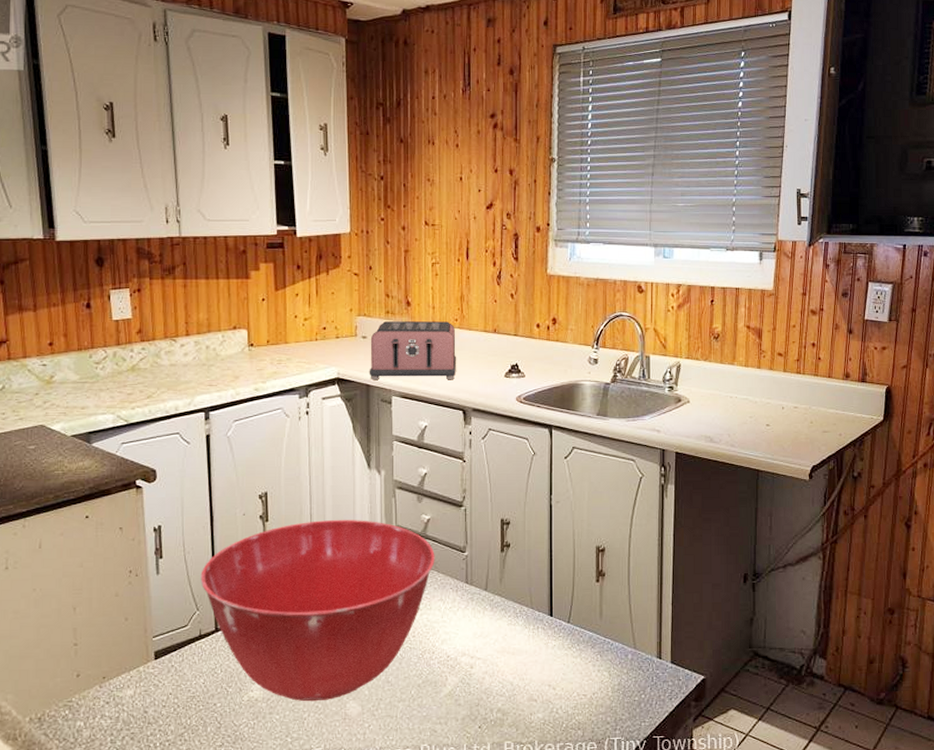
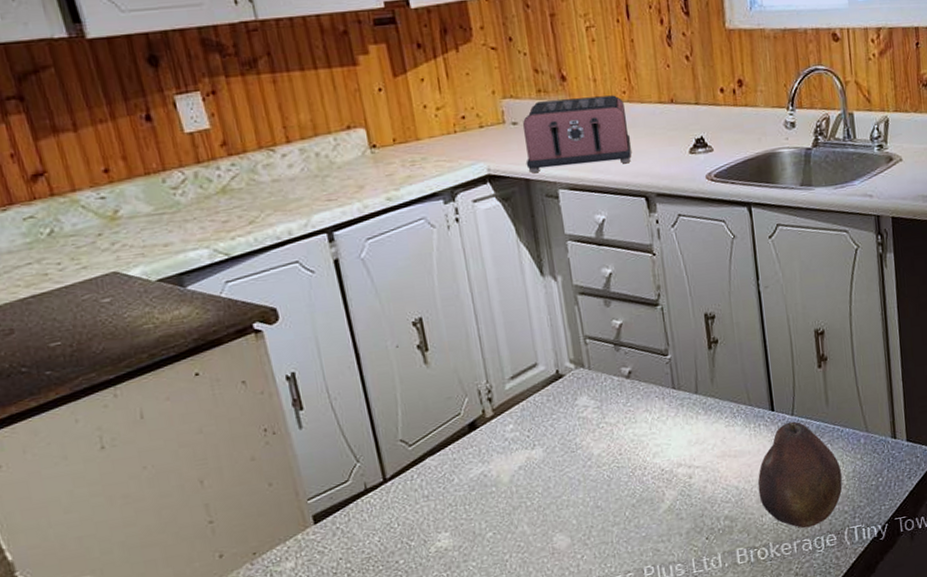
mixing bowl: present [200,520,435,702] -> none [354,334,635,544]
fruit: none [530,628,608,732] -> present [757,421,843,529]

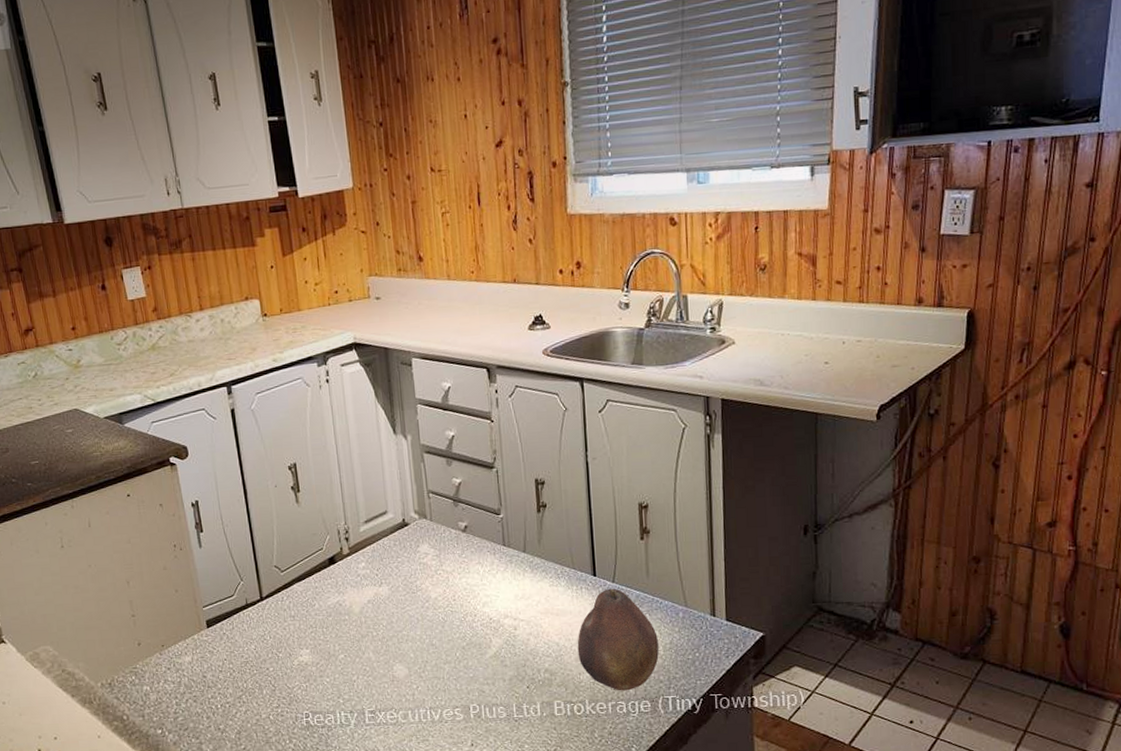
toaster: present [522,95,632,173] -> none [384,274,476,342]

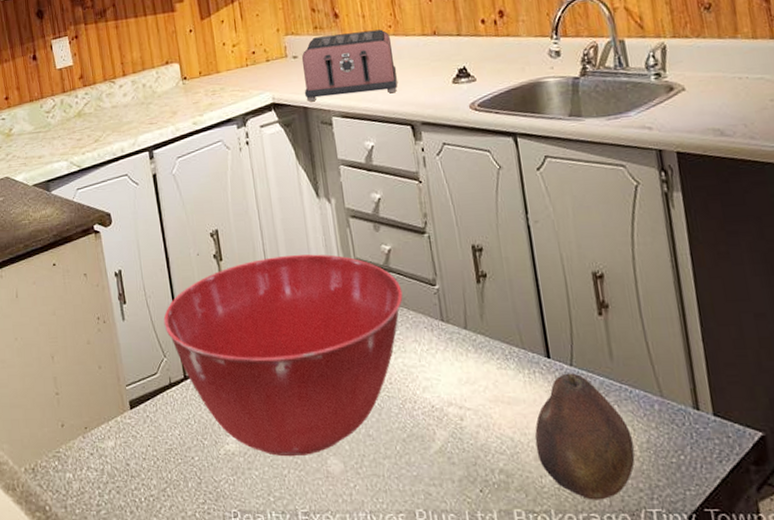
mixing bowl: none [240,486,470,665] -> present [163,254,403,457]
toaster: none [384,274,476,342] -> present [301,29,398,101]

